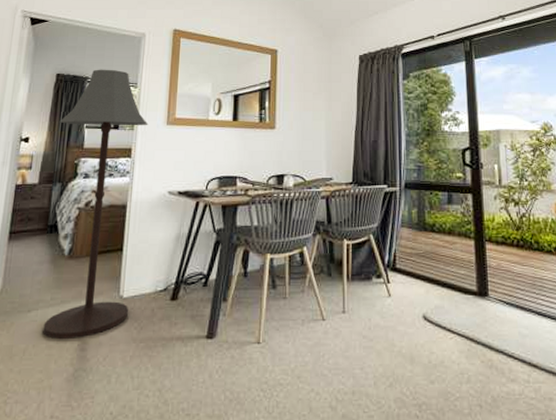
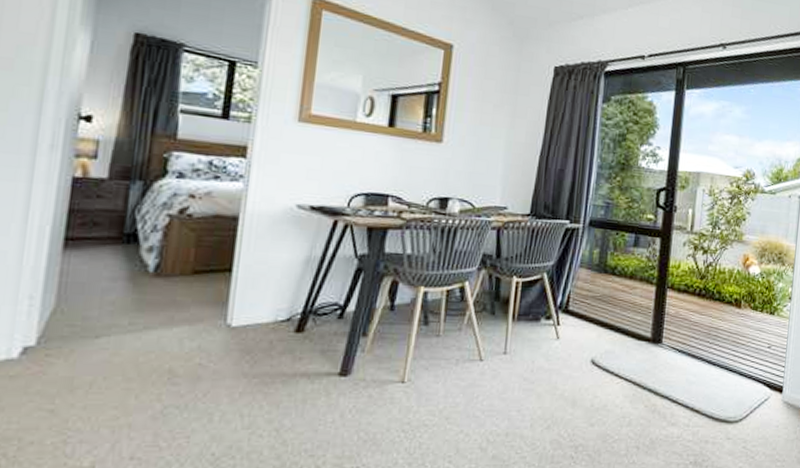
floor lamp: present [43,69,148,339] -> none [117,35,272,371]

